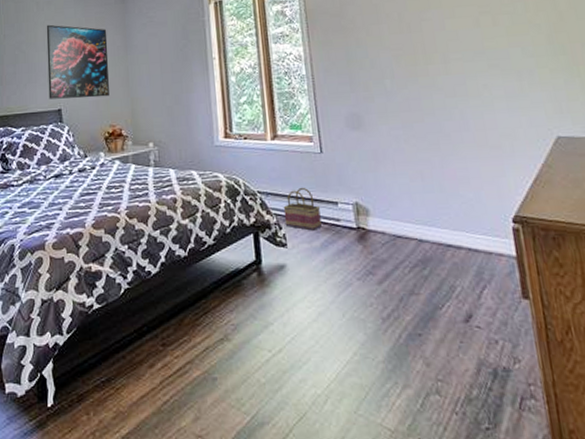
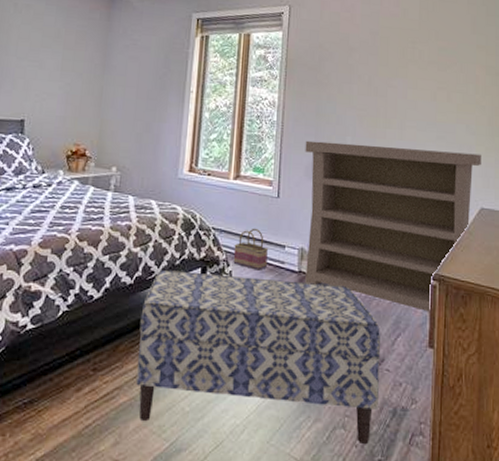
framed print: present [46,24,109,99] -> none [12,29,87,114]
bench: none [200,238,475,412] -> present [136,270,381,445]
bookshelf: none [340,77,548,259] -> present [305,140,481,313]

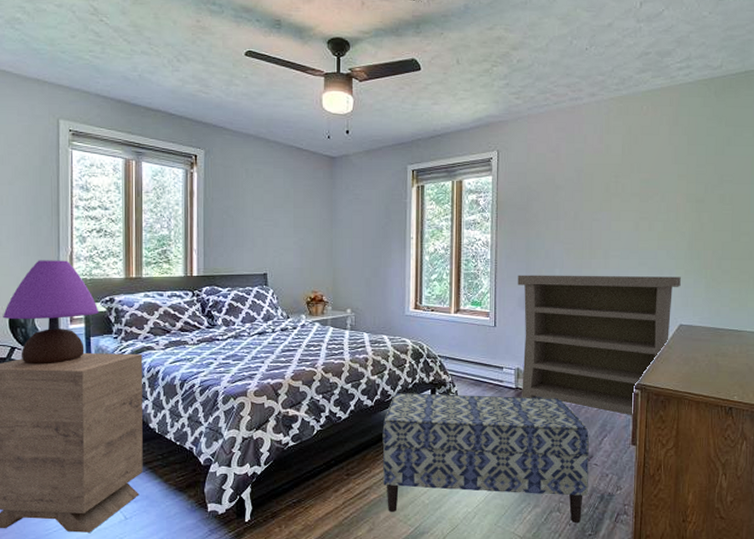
basket: present [233,228,268,271] -> none [458,353,488,389]

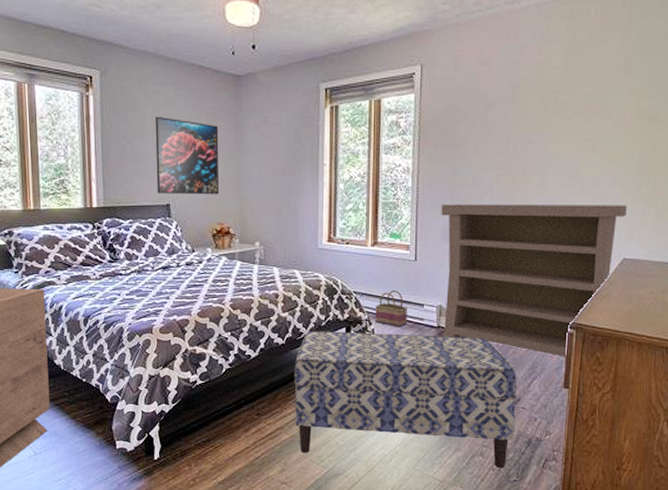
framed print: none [255,192,314,265] -> present [155,116,219,195]
basket: none [458,353,488,389] -> present [375,289,407,327]

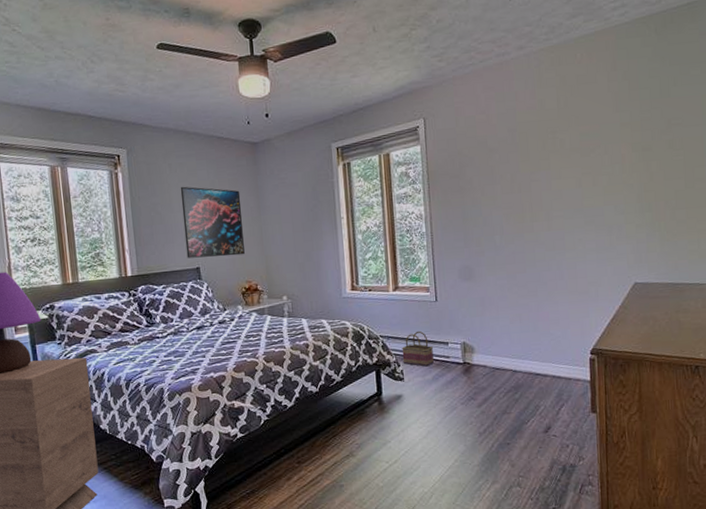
bench: present [294,331,518,469] -> none [329,370,549,498]
bookshelf: present [441,204,627,358] -> none [455,232,632,383]

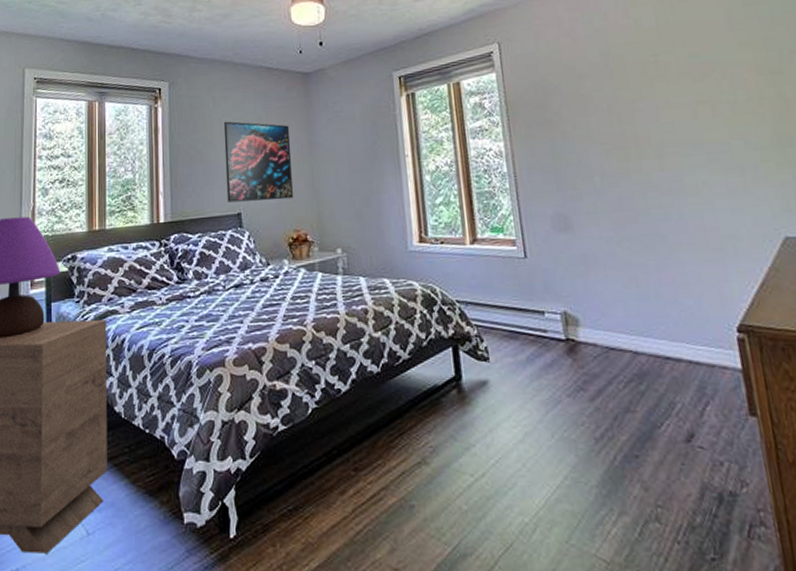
basket: present [402,330,434,367] -> none [484,295,527,343]

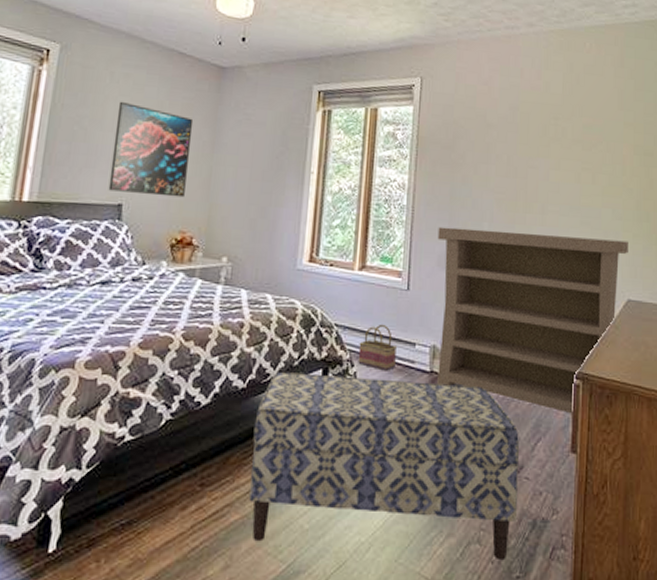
bench: none [394,350,698,541] -> present [249,372,520,561]
basket: none [484,295,527,343] -> present [358,324,396,371]
bookshelf: none [545,172,774,373] -> present [437,227,628,414]

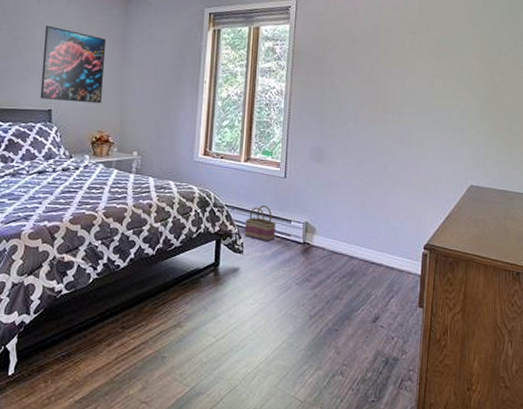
bench: present [249,372,520,561] -> none [160,242,376,389]
bookshelf: present [437,227,628,414] -> none [309,126,473,277]

